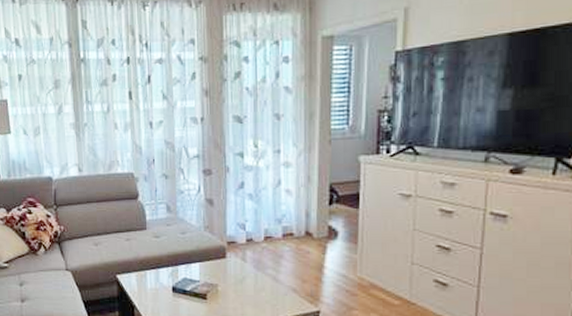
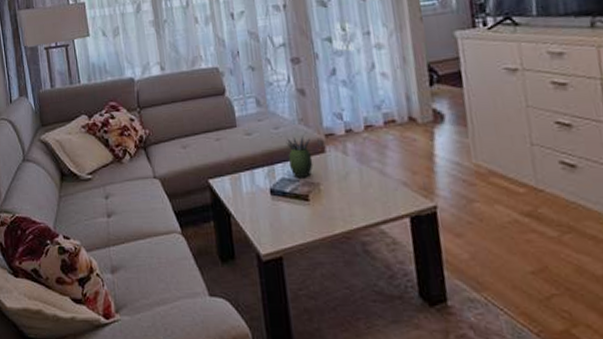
succulent plant: none [191,242,214,279] -> present [286,136,313,178]

